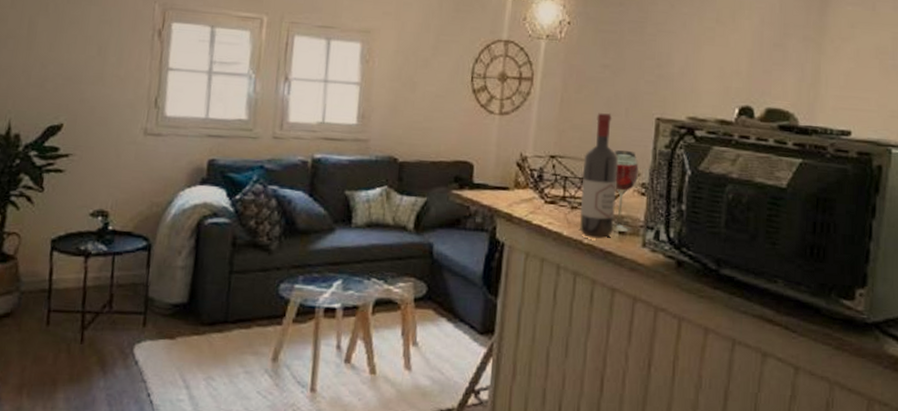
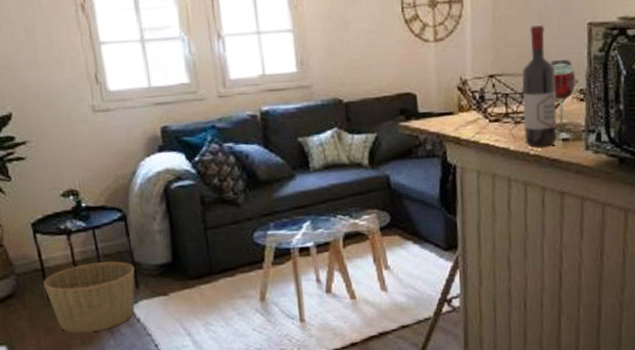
basket: none [46,291,147,370] -> present [43,261,135,334]

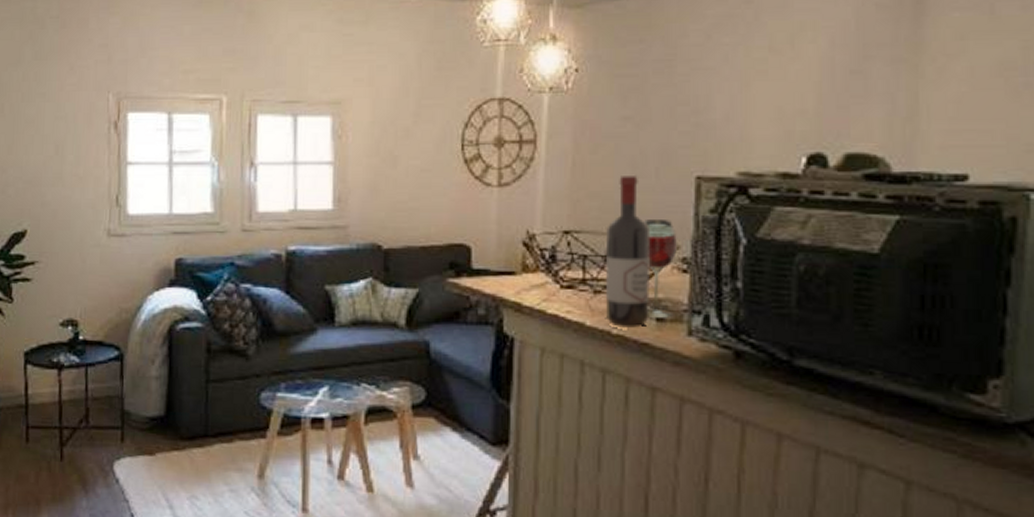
basket: present [43,261,135,334] -> none [25,405,124,489]

